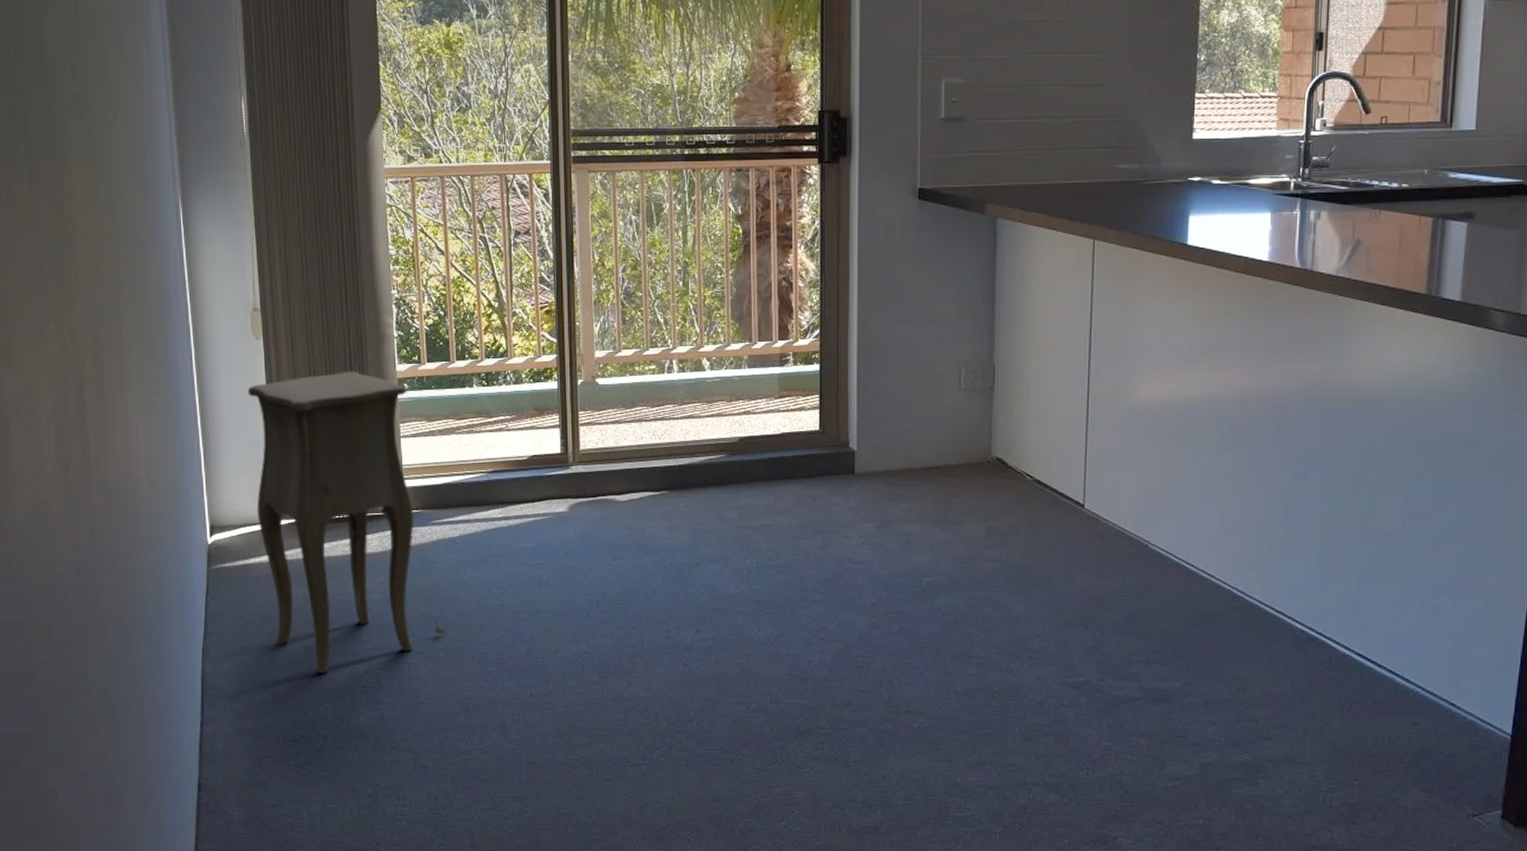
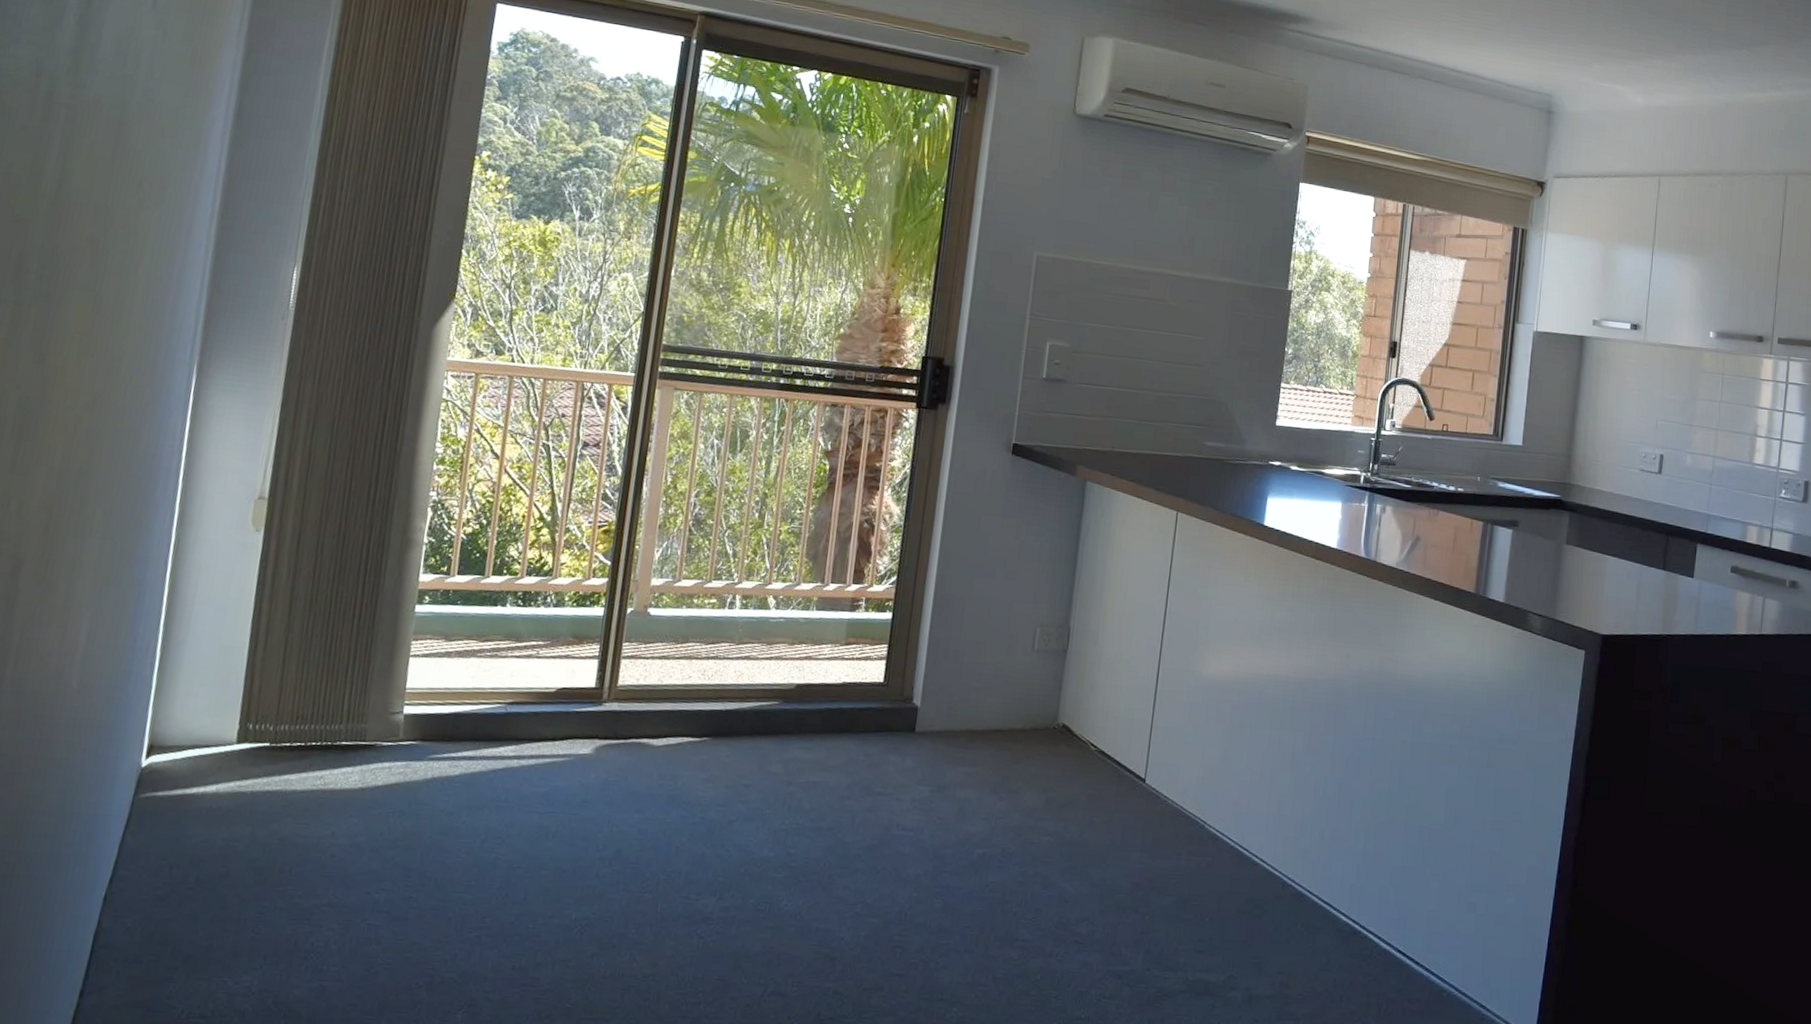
side table: present [247,371,446,673] -> none [204,576,428,933]

